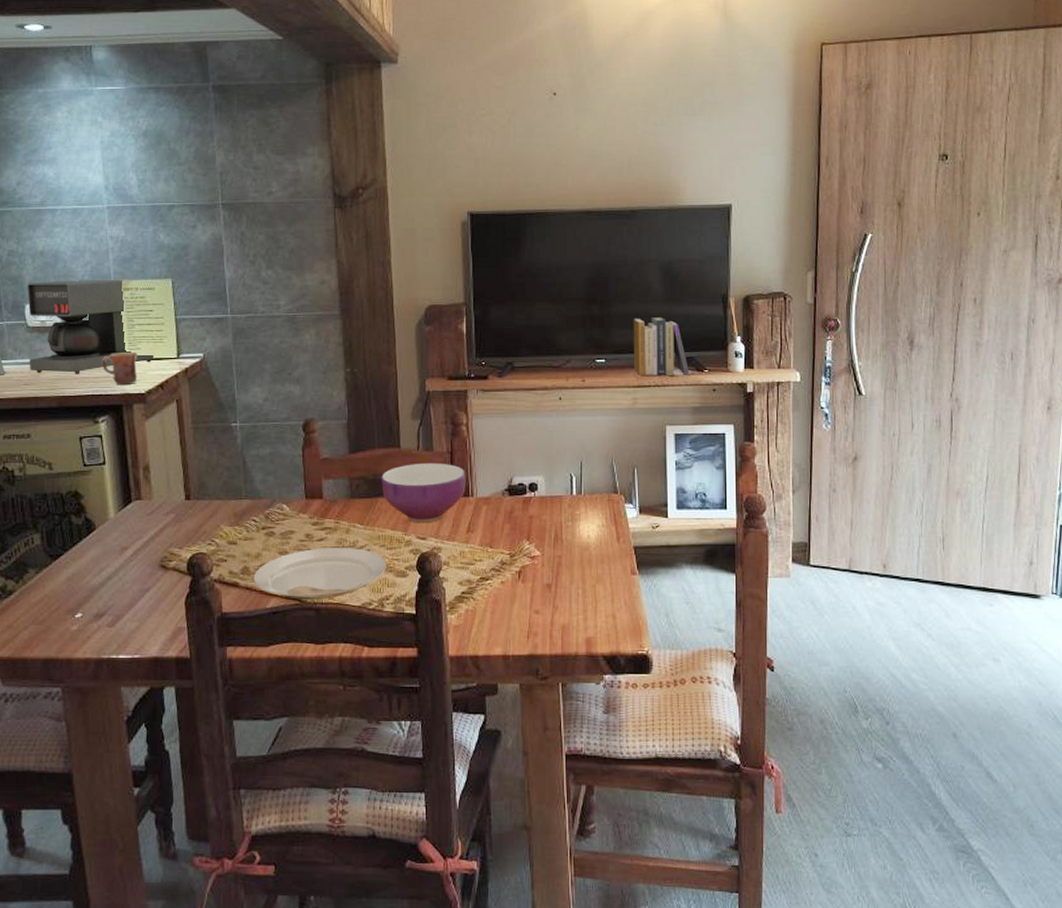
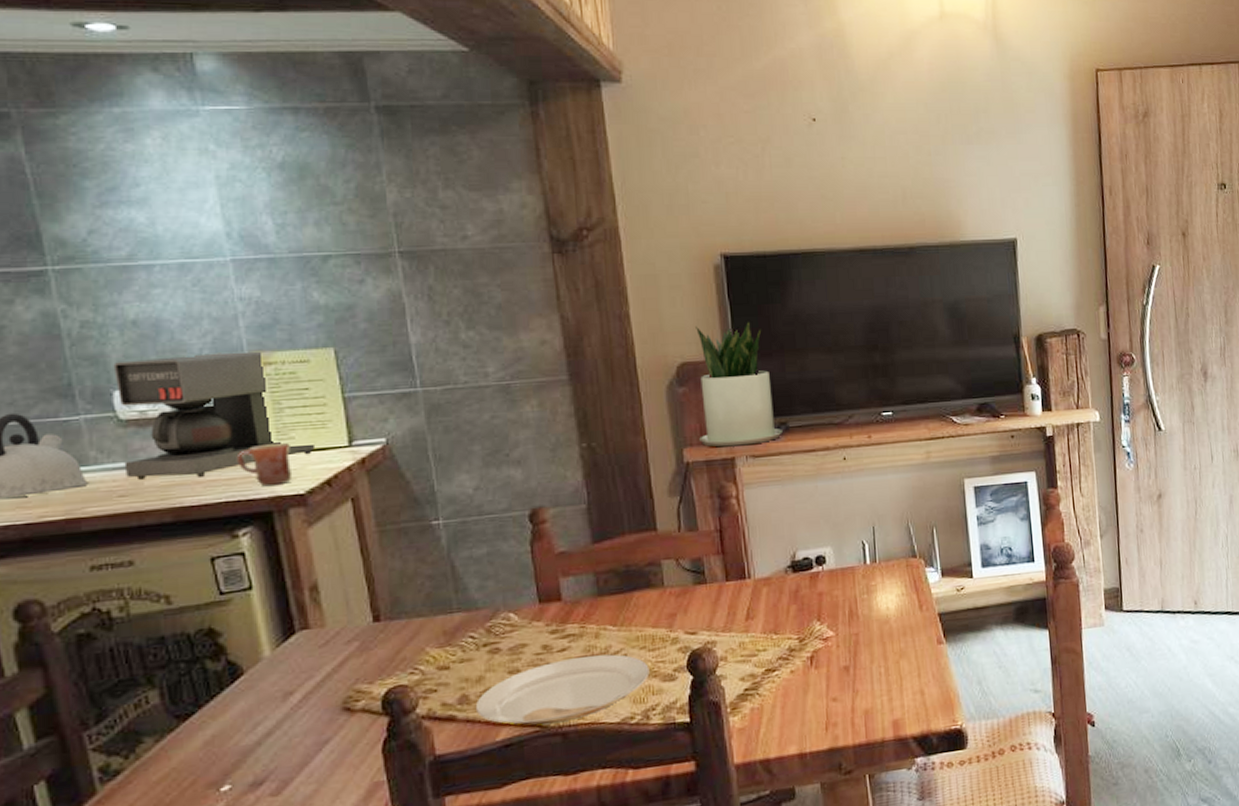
bowl: present [381,463,466,524] -> none [635,543,741,617]
planter: none [440,273,509,380] -> present [696,322,782,447]
books: present [633,316,689,375] -> none [920,361,984,427]

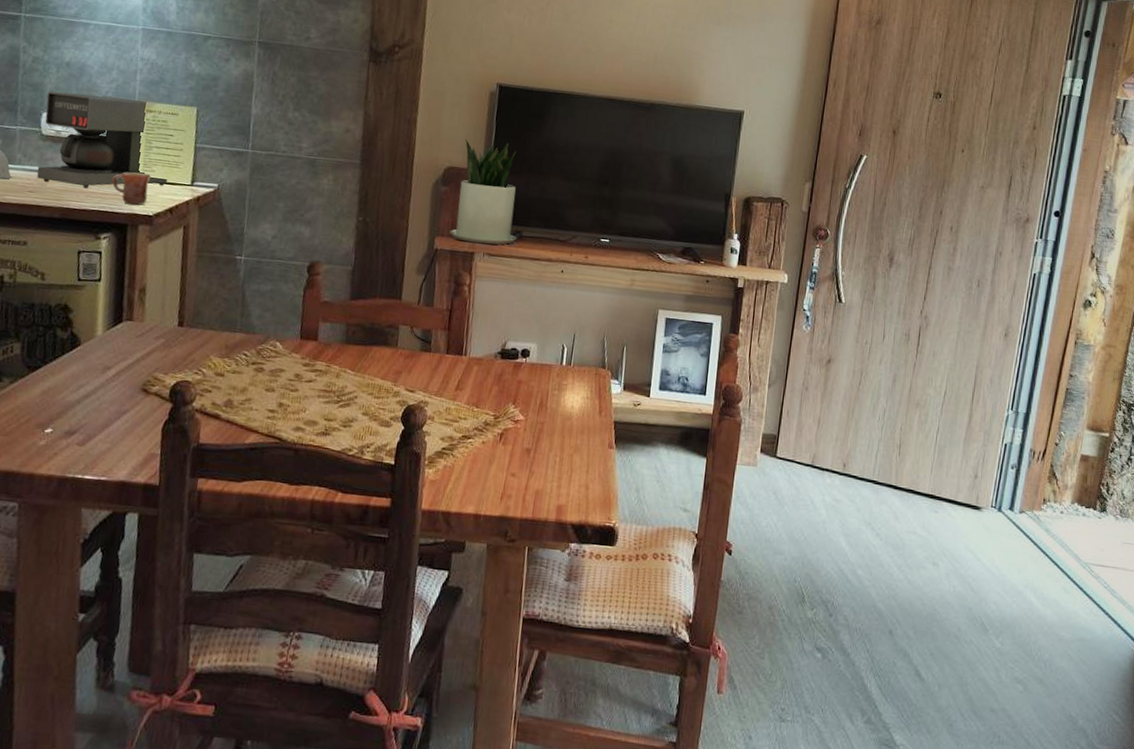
plate: present [475,654,650,726] -> none [235,389,372,440]

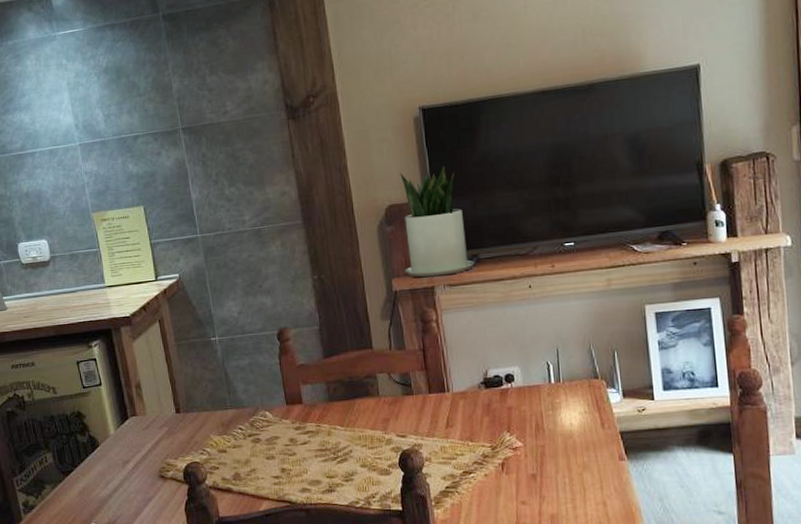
coffee maker: present [37,91,168,189] -> none [17,209,135,306]
mug: present [112,172,151,205] -> none [88,279,121,310]

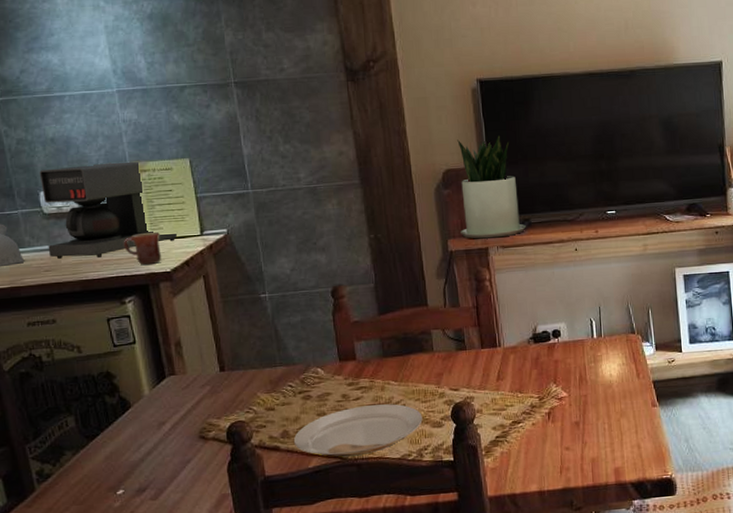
coffee maker: none [17,209,135,306] -> present [39,160,178,259]
mug: none [88,279,121,310] -> present [123,233,161,265]
plate: none [244,449,370,502] -> present [293,404,423,458]

